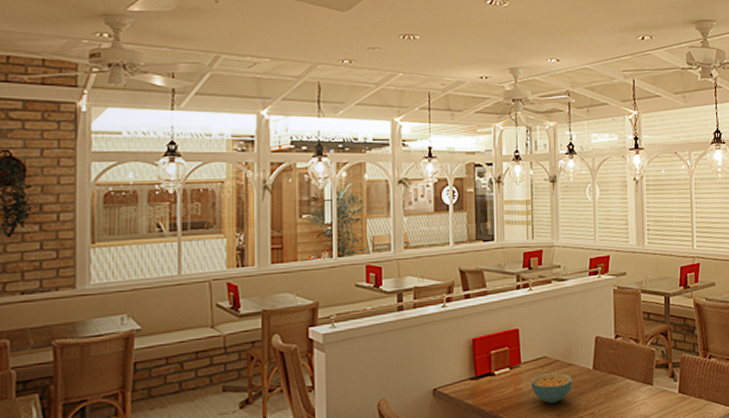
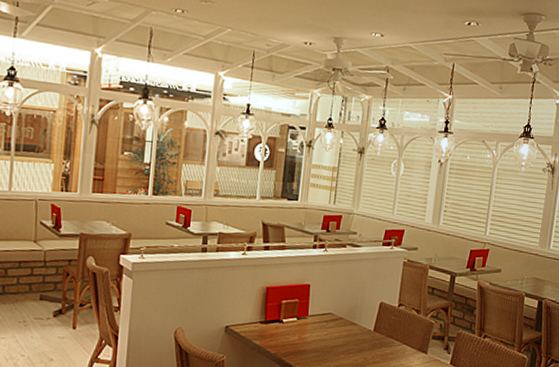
cereal bowl: present [531,372,572,403] -> none [314,328,353,355]

